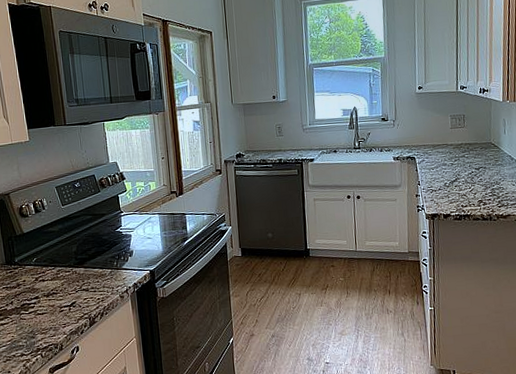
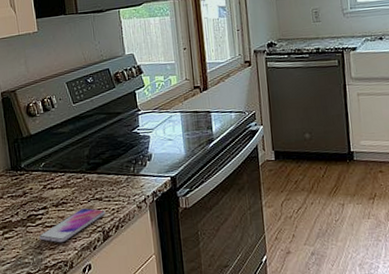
smartphone: none [32,298,92,328] -> present [39,208,106,243]

